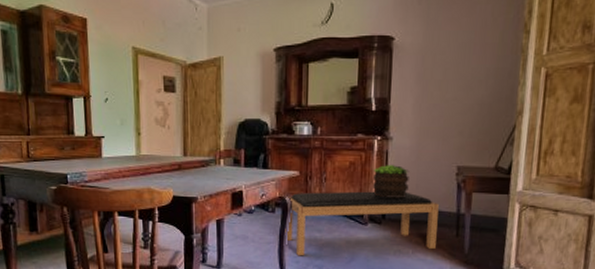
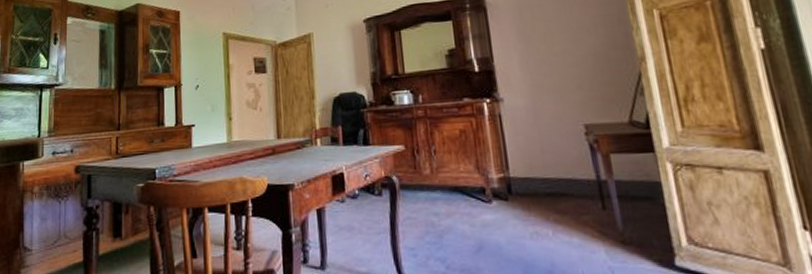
bench: present [285,191,439,256] -> none [395,159,581,248]
potted plant: present [373,165,410,198] -> none [488,129,533,169]

